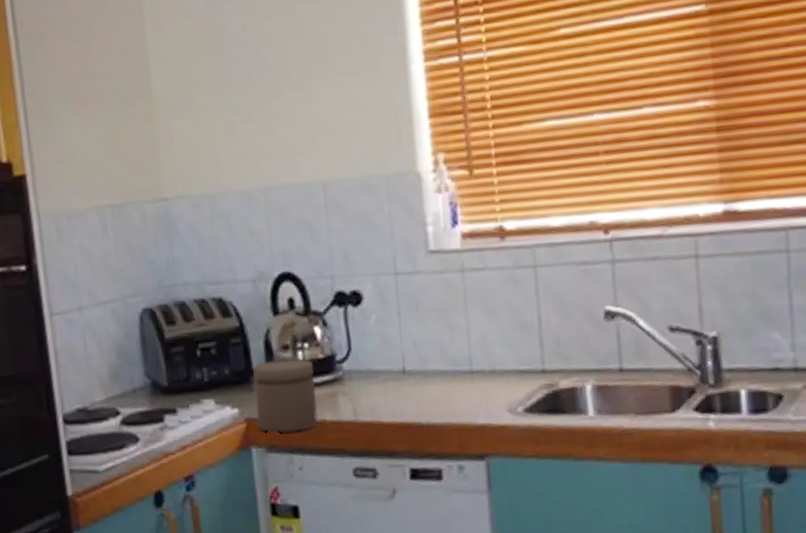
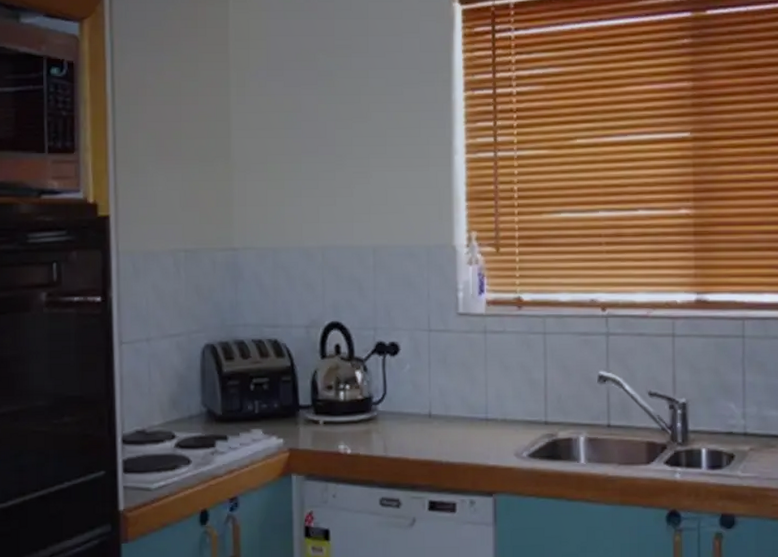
jar: present [253,358,318,434] -> none [298,398,353,464]

